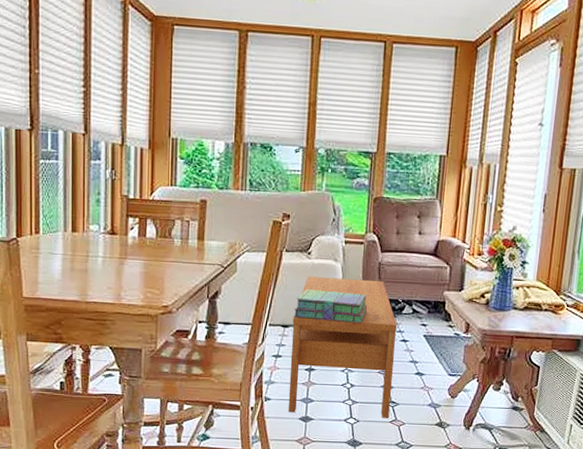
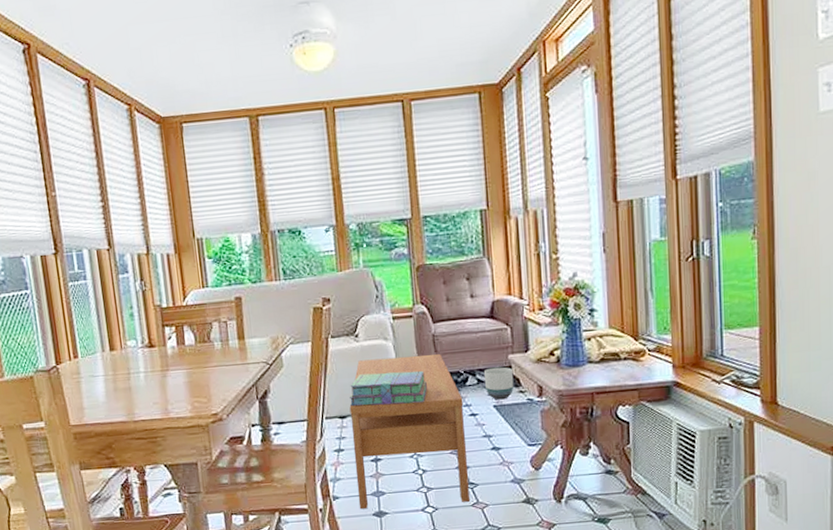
planter: none [419,300,446,331] -> present [483,367,514,400]

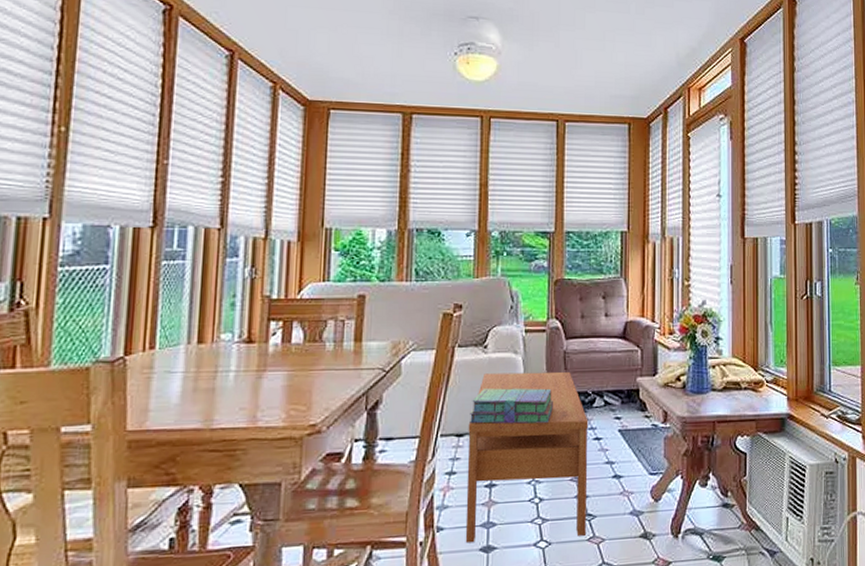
planter: present [483,367,514,400] -> none [611,389,641,424]

